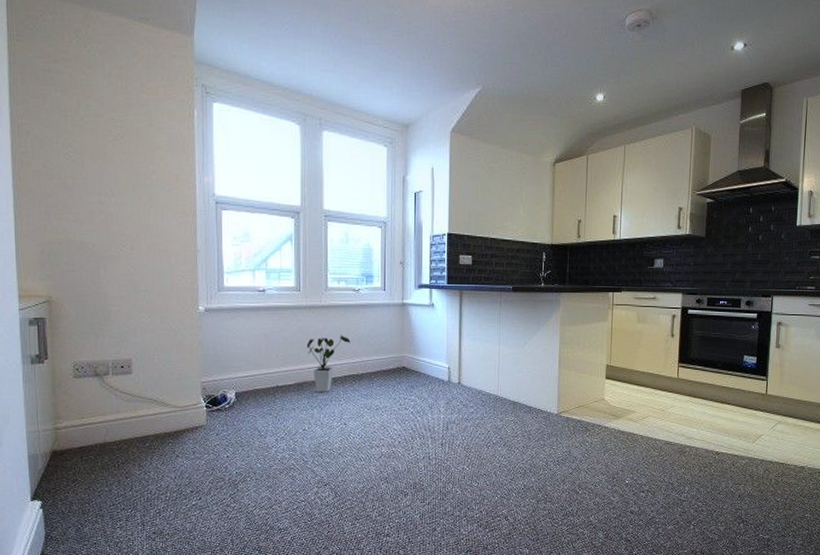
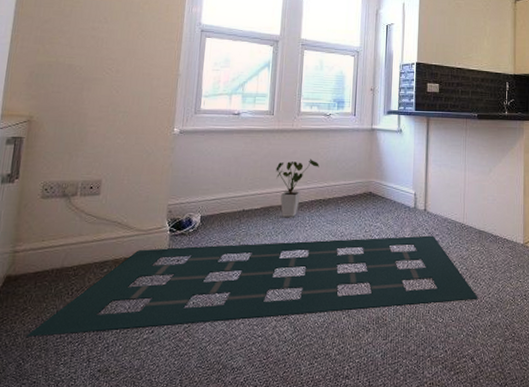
area rug: none [80,407,512,505] -> present [25,235,478,337]

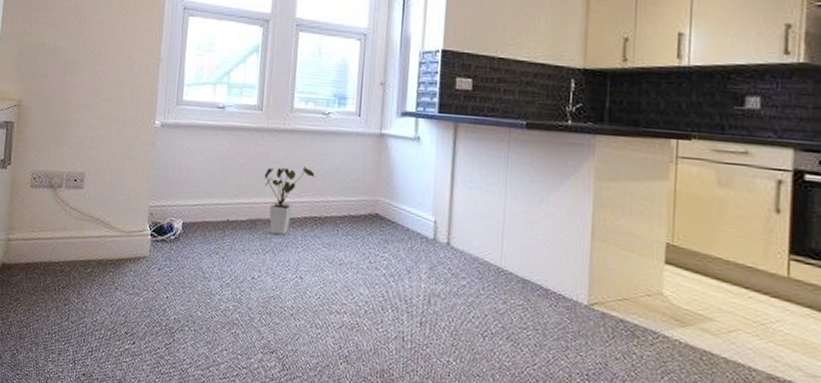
area rug: present [25,235,478,337] -> none [19,252,518,369]

